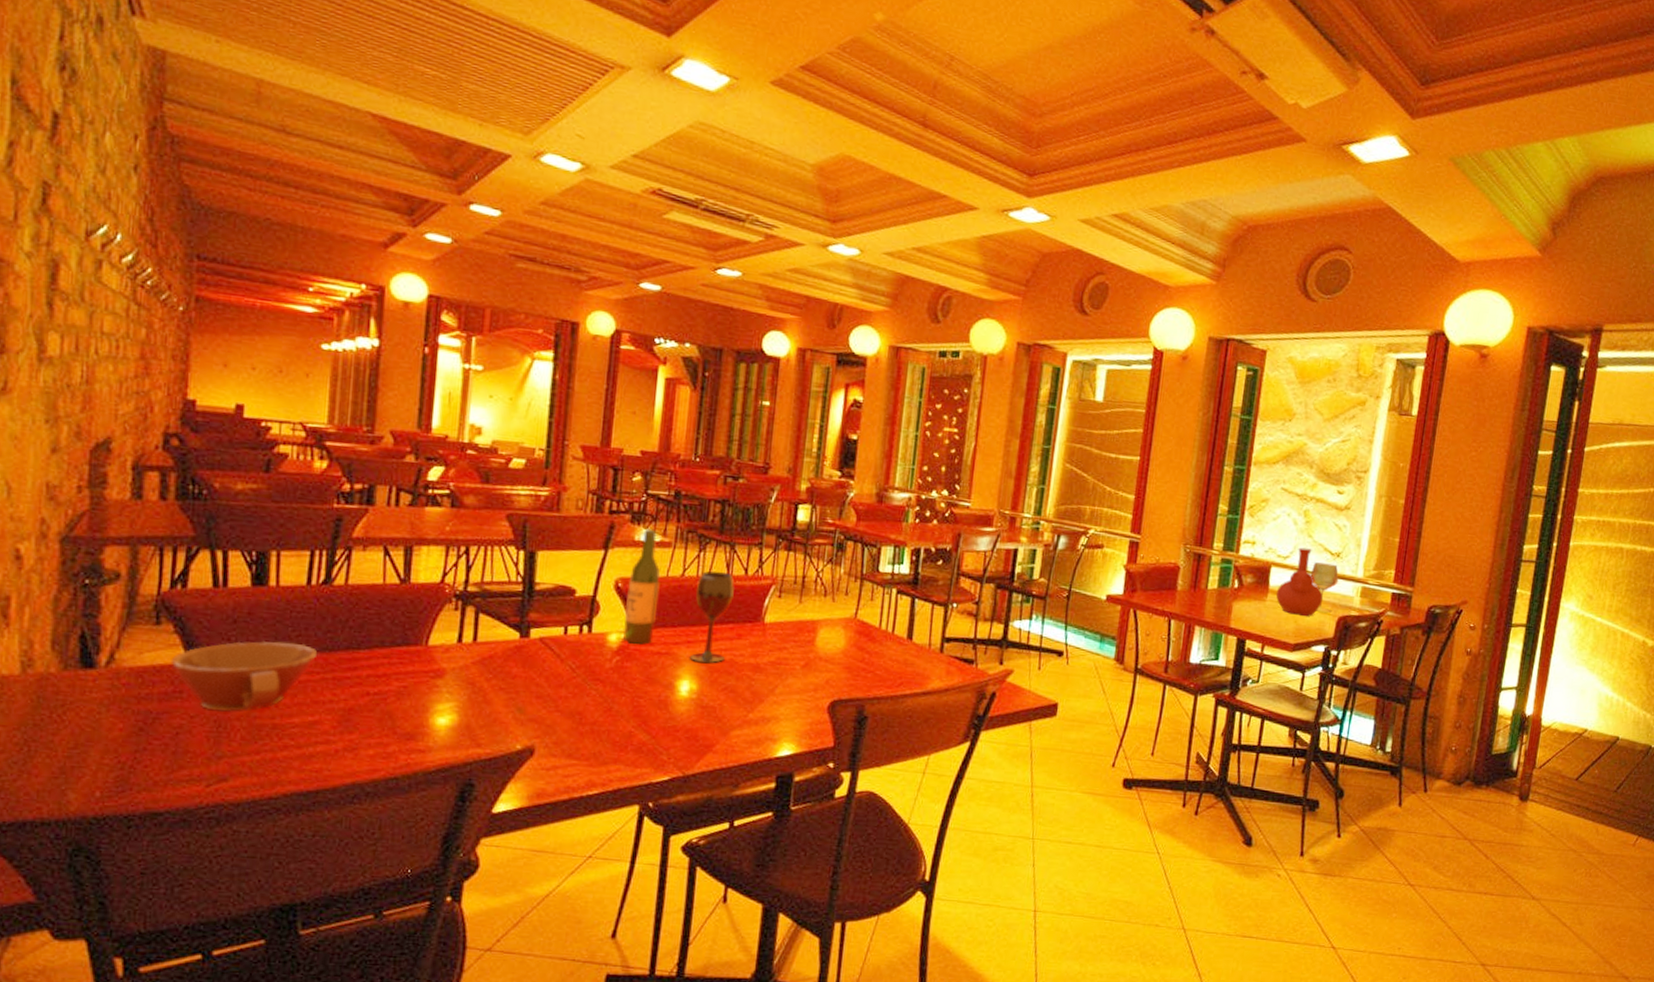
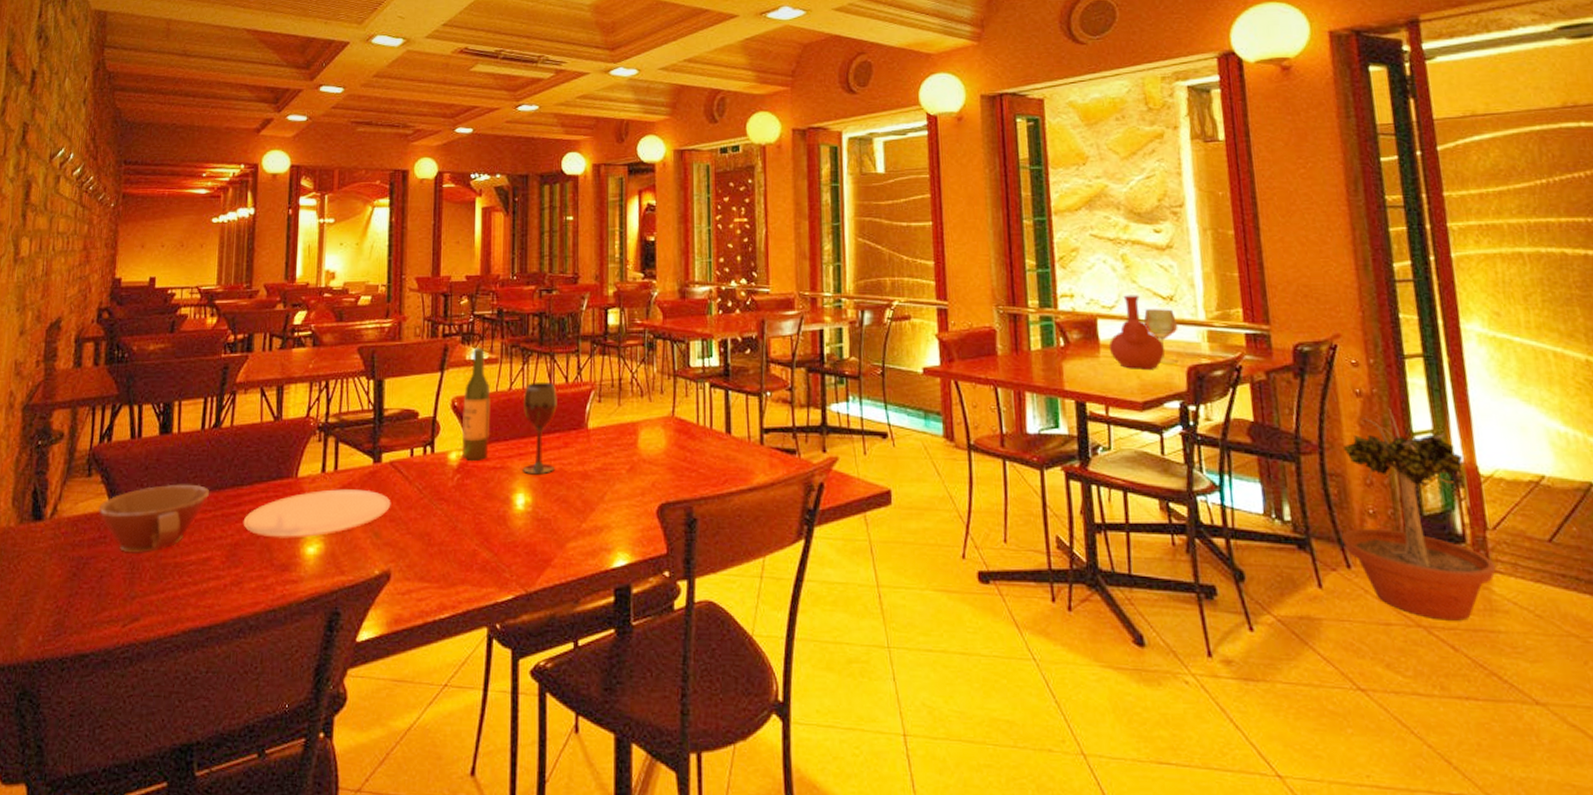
plate: none [359,661,539,708] -> present [243,489,391,539]
potted tree: none [1425,666,1535,836] -> present [1341,408,1497,621]

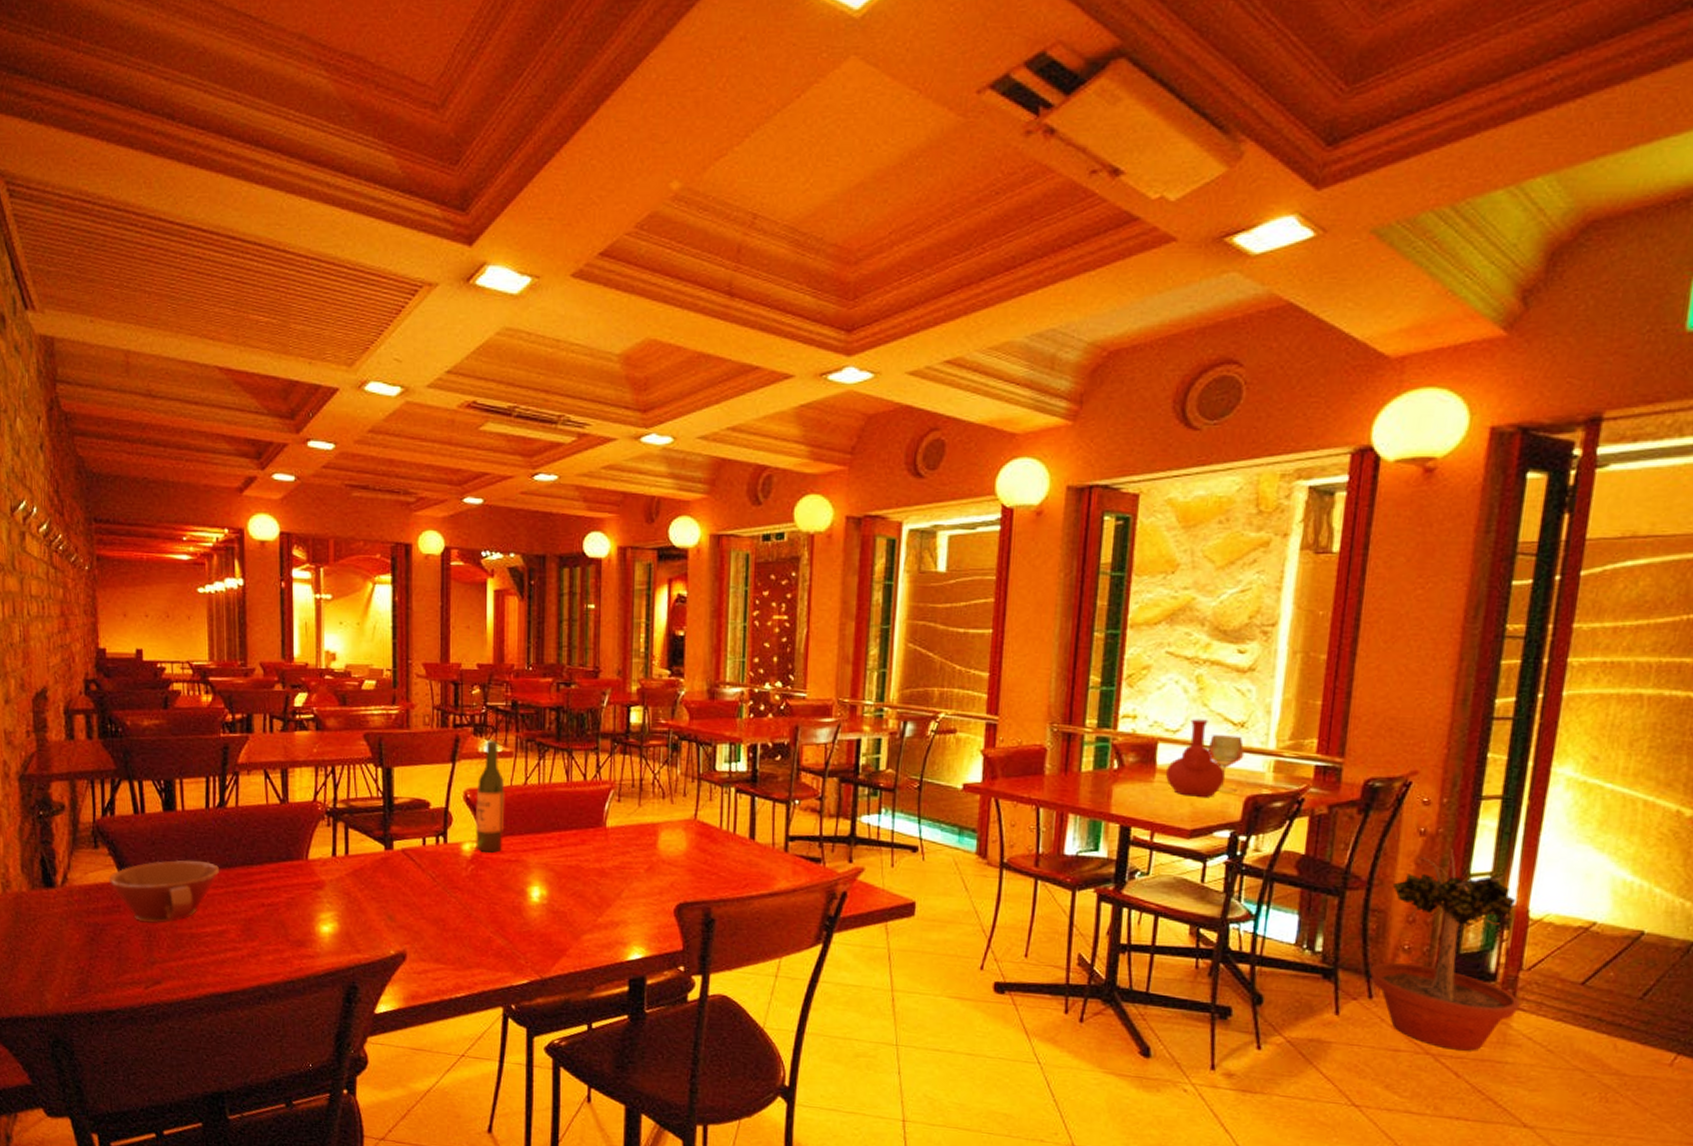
plate: present [243,489,391,539] -> none [255,873,405,918]
wine glass: present [522,381,557,475] -> none [537,778,575,870]

